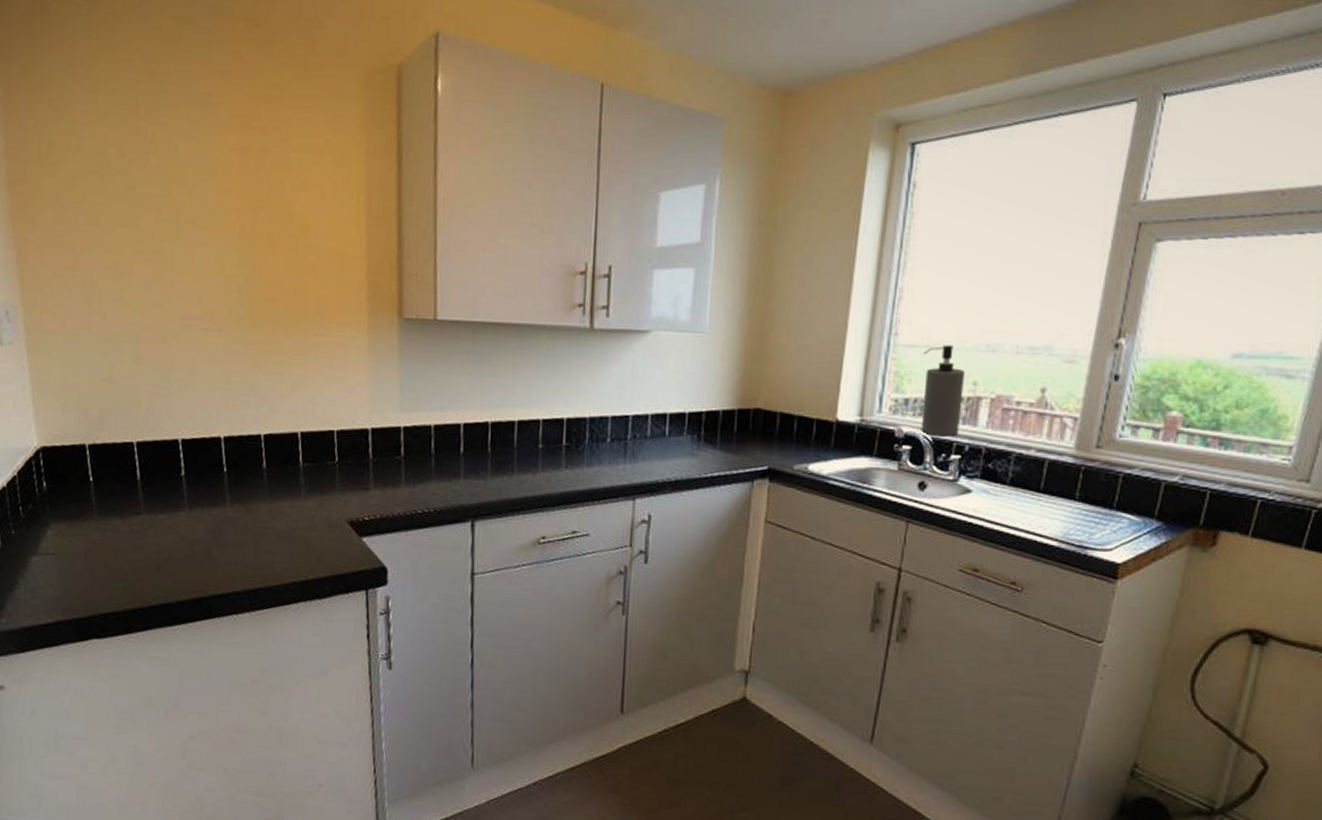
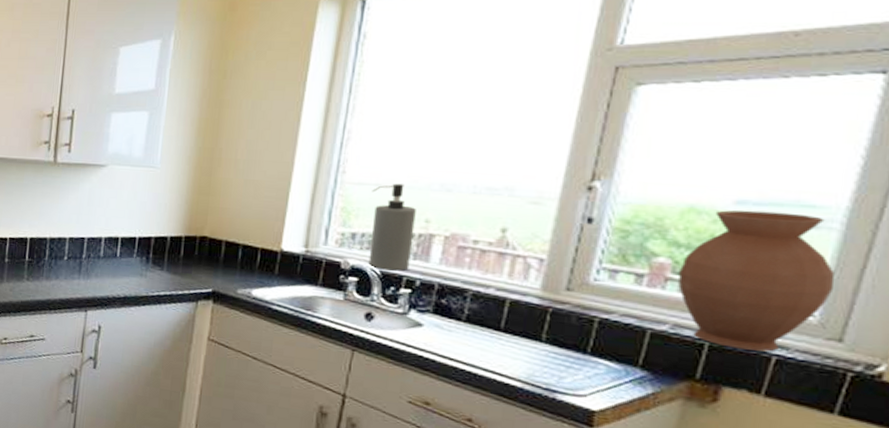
vase: none [1187,363,1306,496] -> present [678,210,836,352]

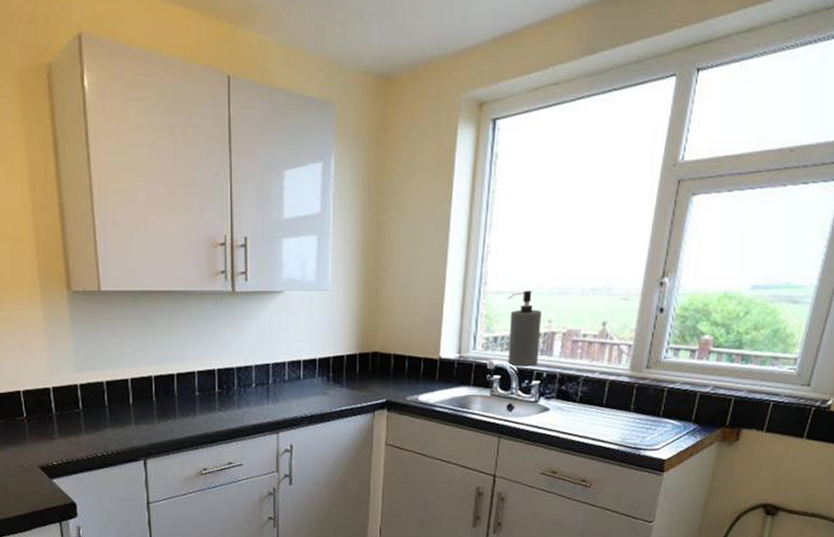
vase: present [678,210,836,352] -> none [717,293,808,399]

